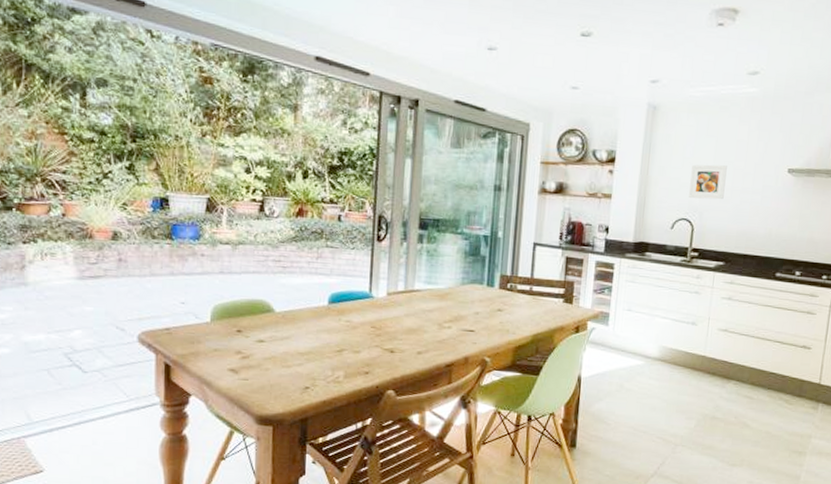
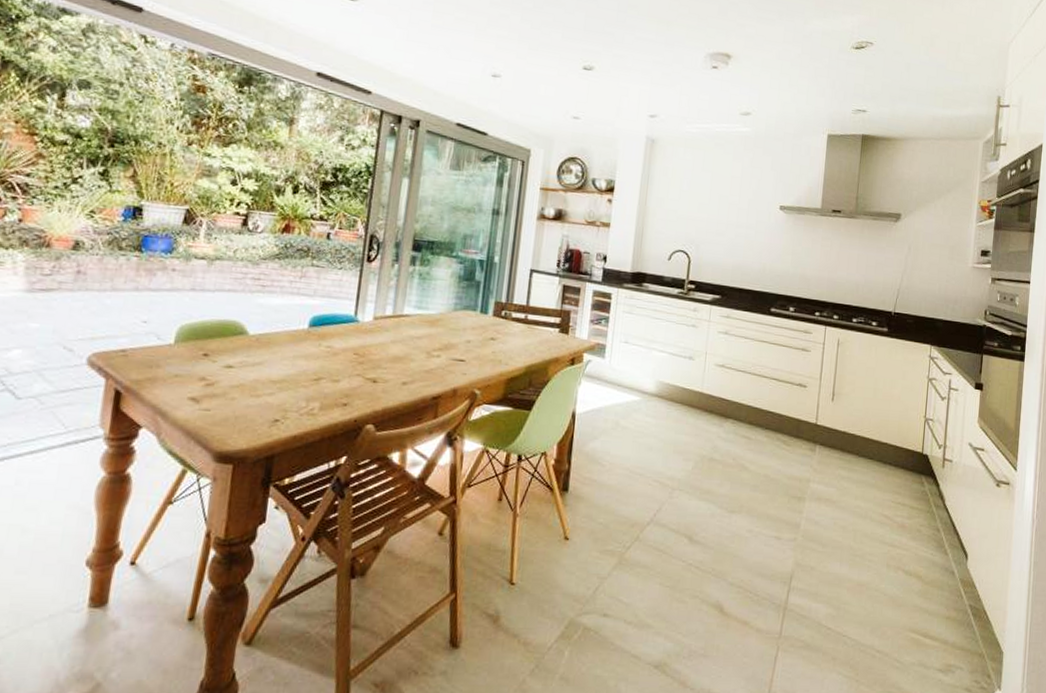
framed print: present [689,164,727,200] -> none [686,197,722,233]

